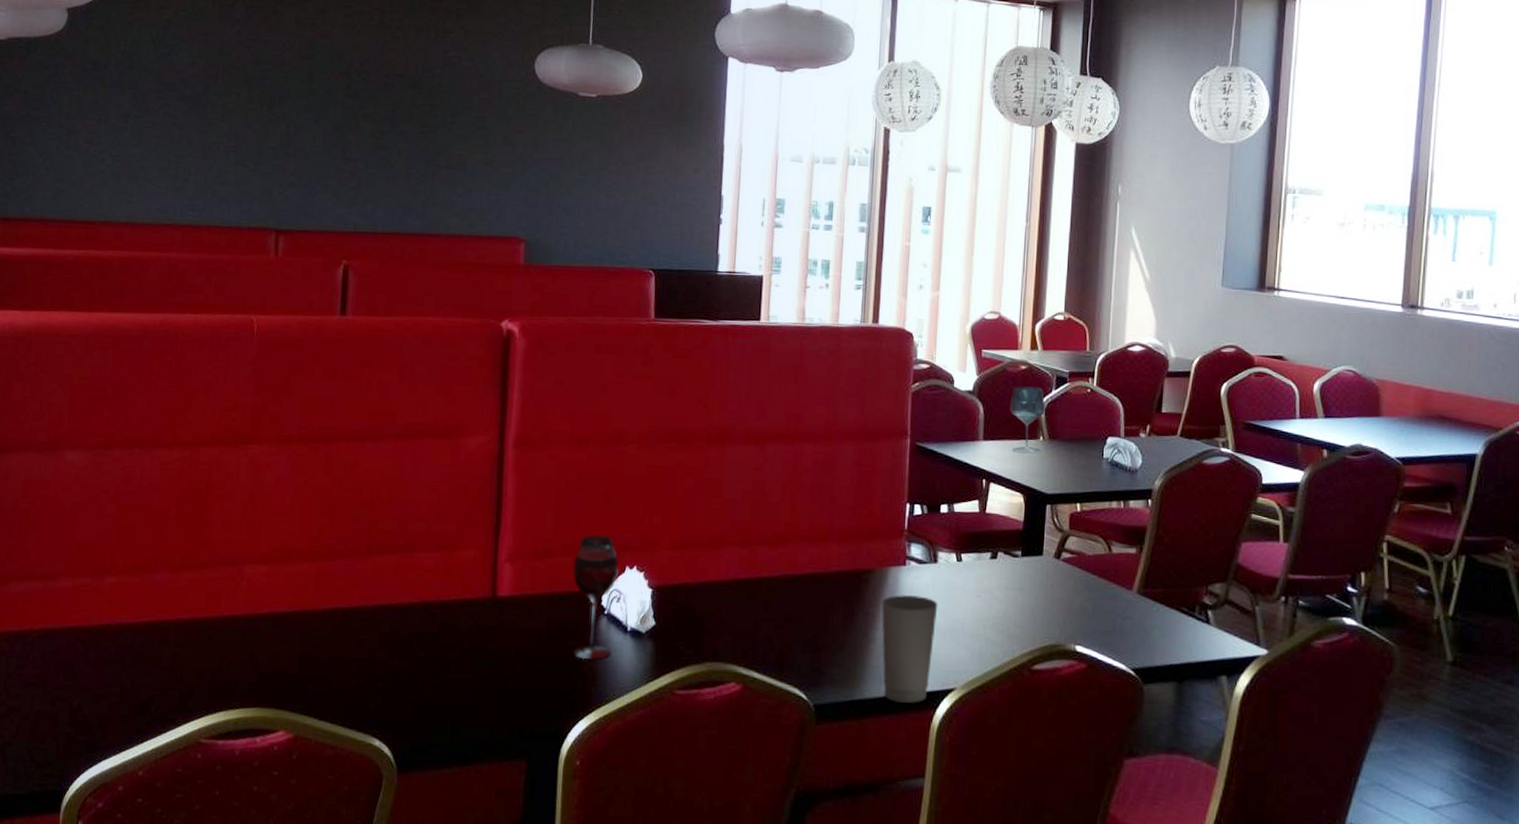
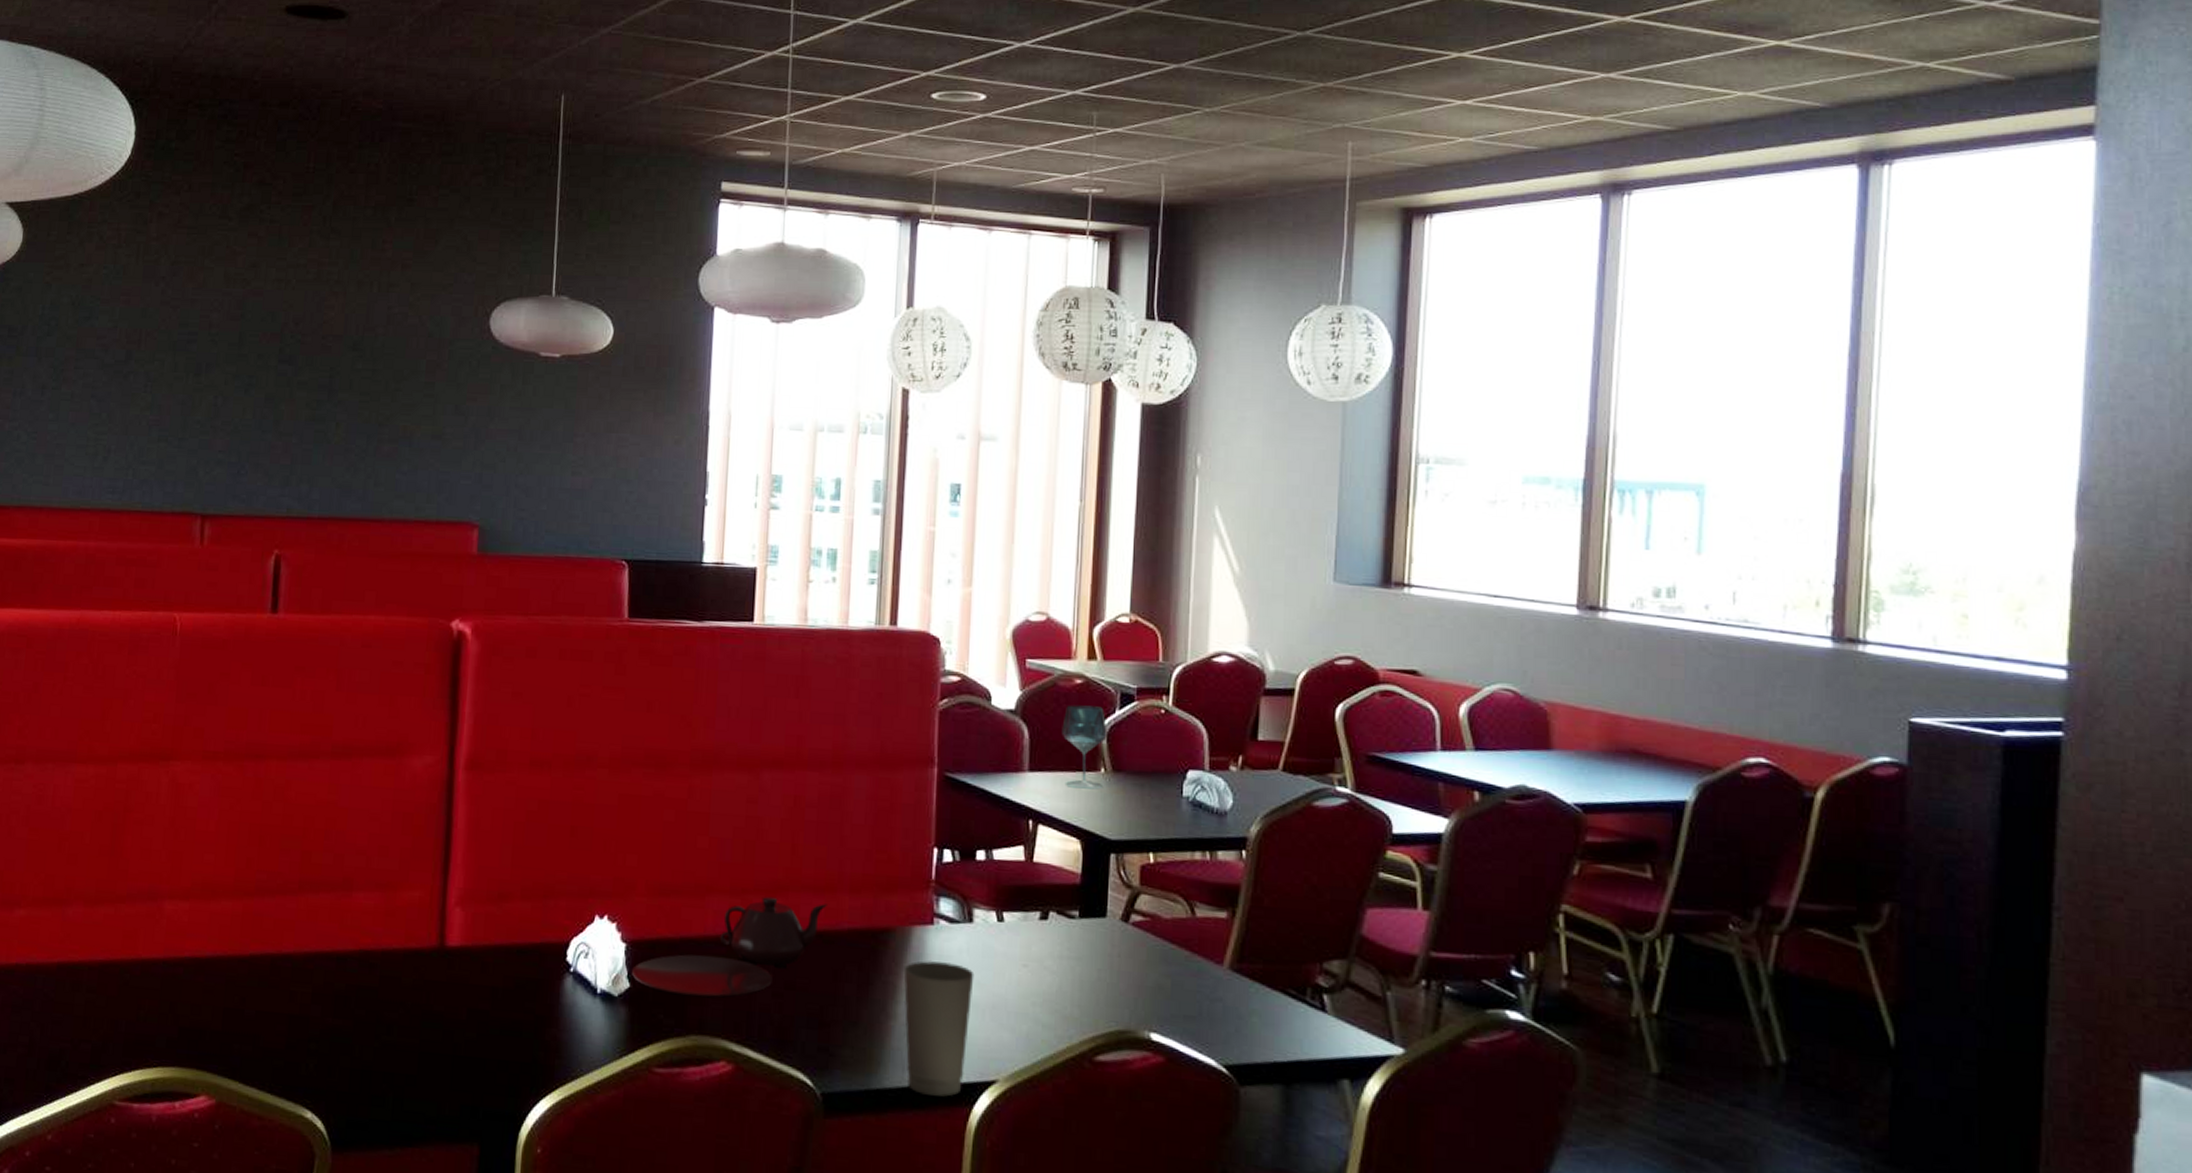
wineglass: present [572,534,619,660] -> none [532,875,587,1027]
plate: none [657,596,775,632] -> present [632,954,773,999]
teapot: none [730,546,820,606] -> present [719,896,827,970]

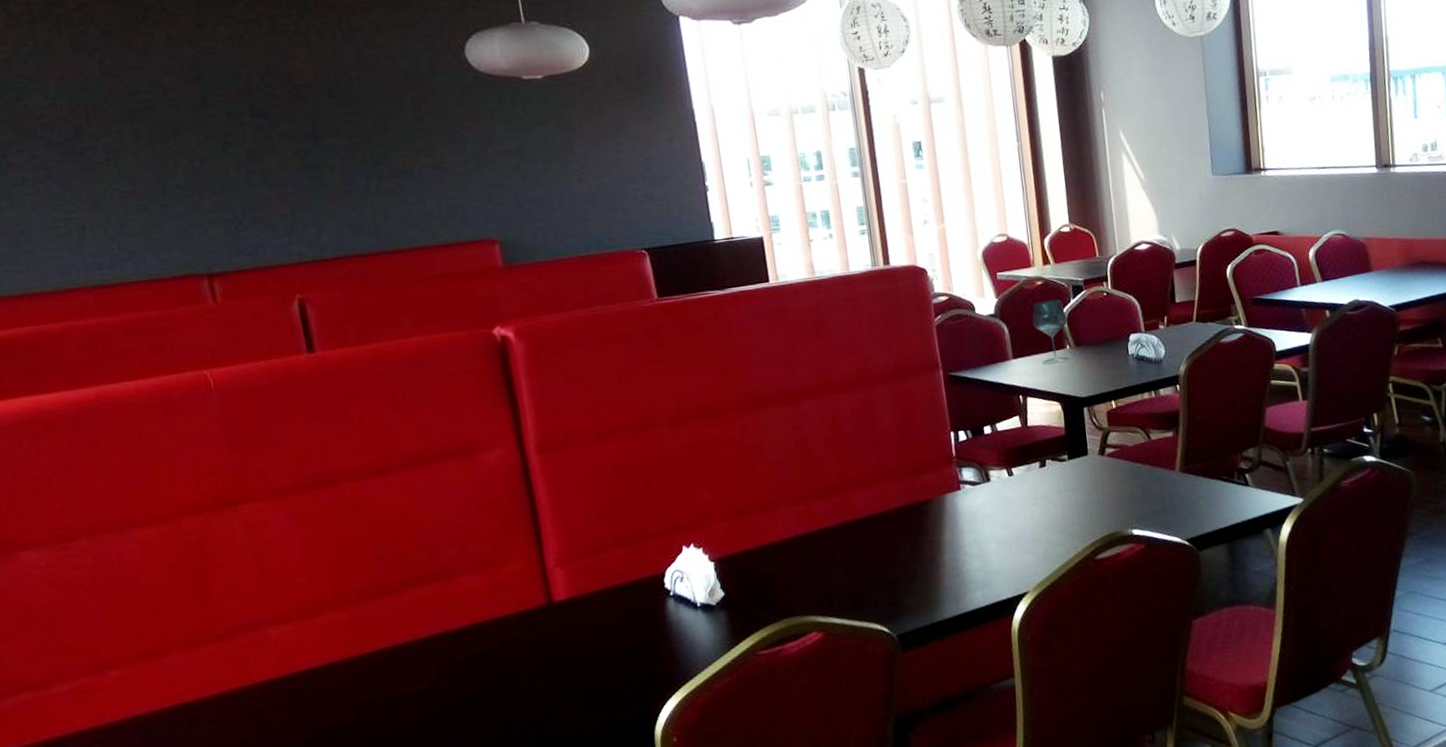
plate: present [632,954,773,999] -> none [724,552,842,593]
teapot: present [719,896,827,970] -> none [792,493,875,554]
cup: present [903,961,975,1097] -> none [943,515,1003,616]

